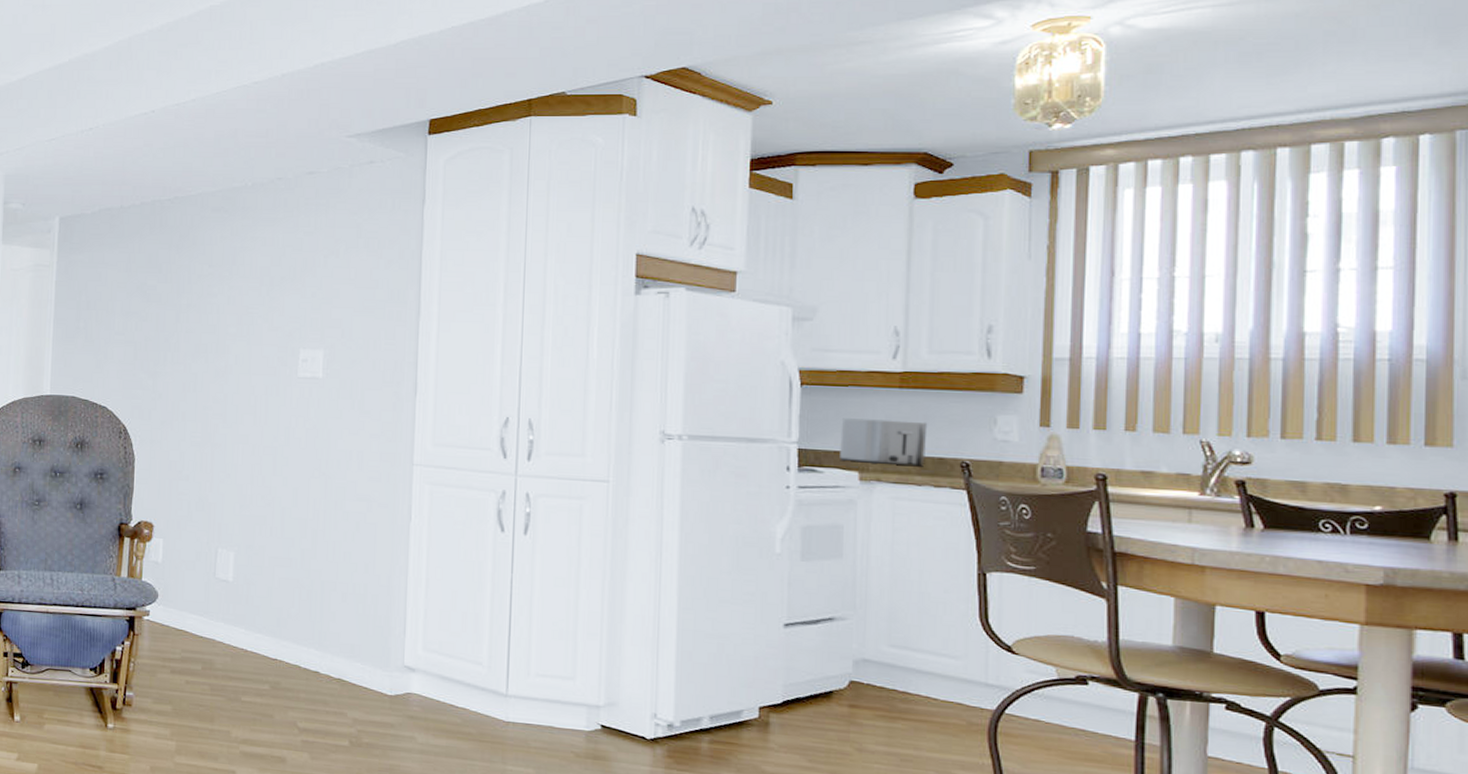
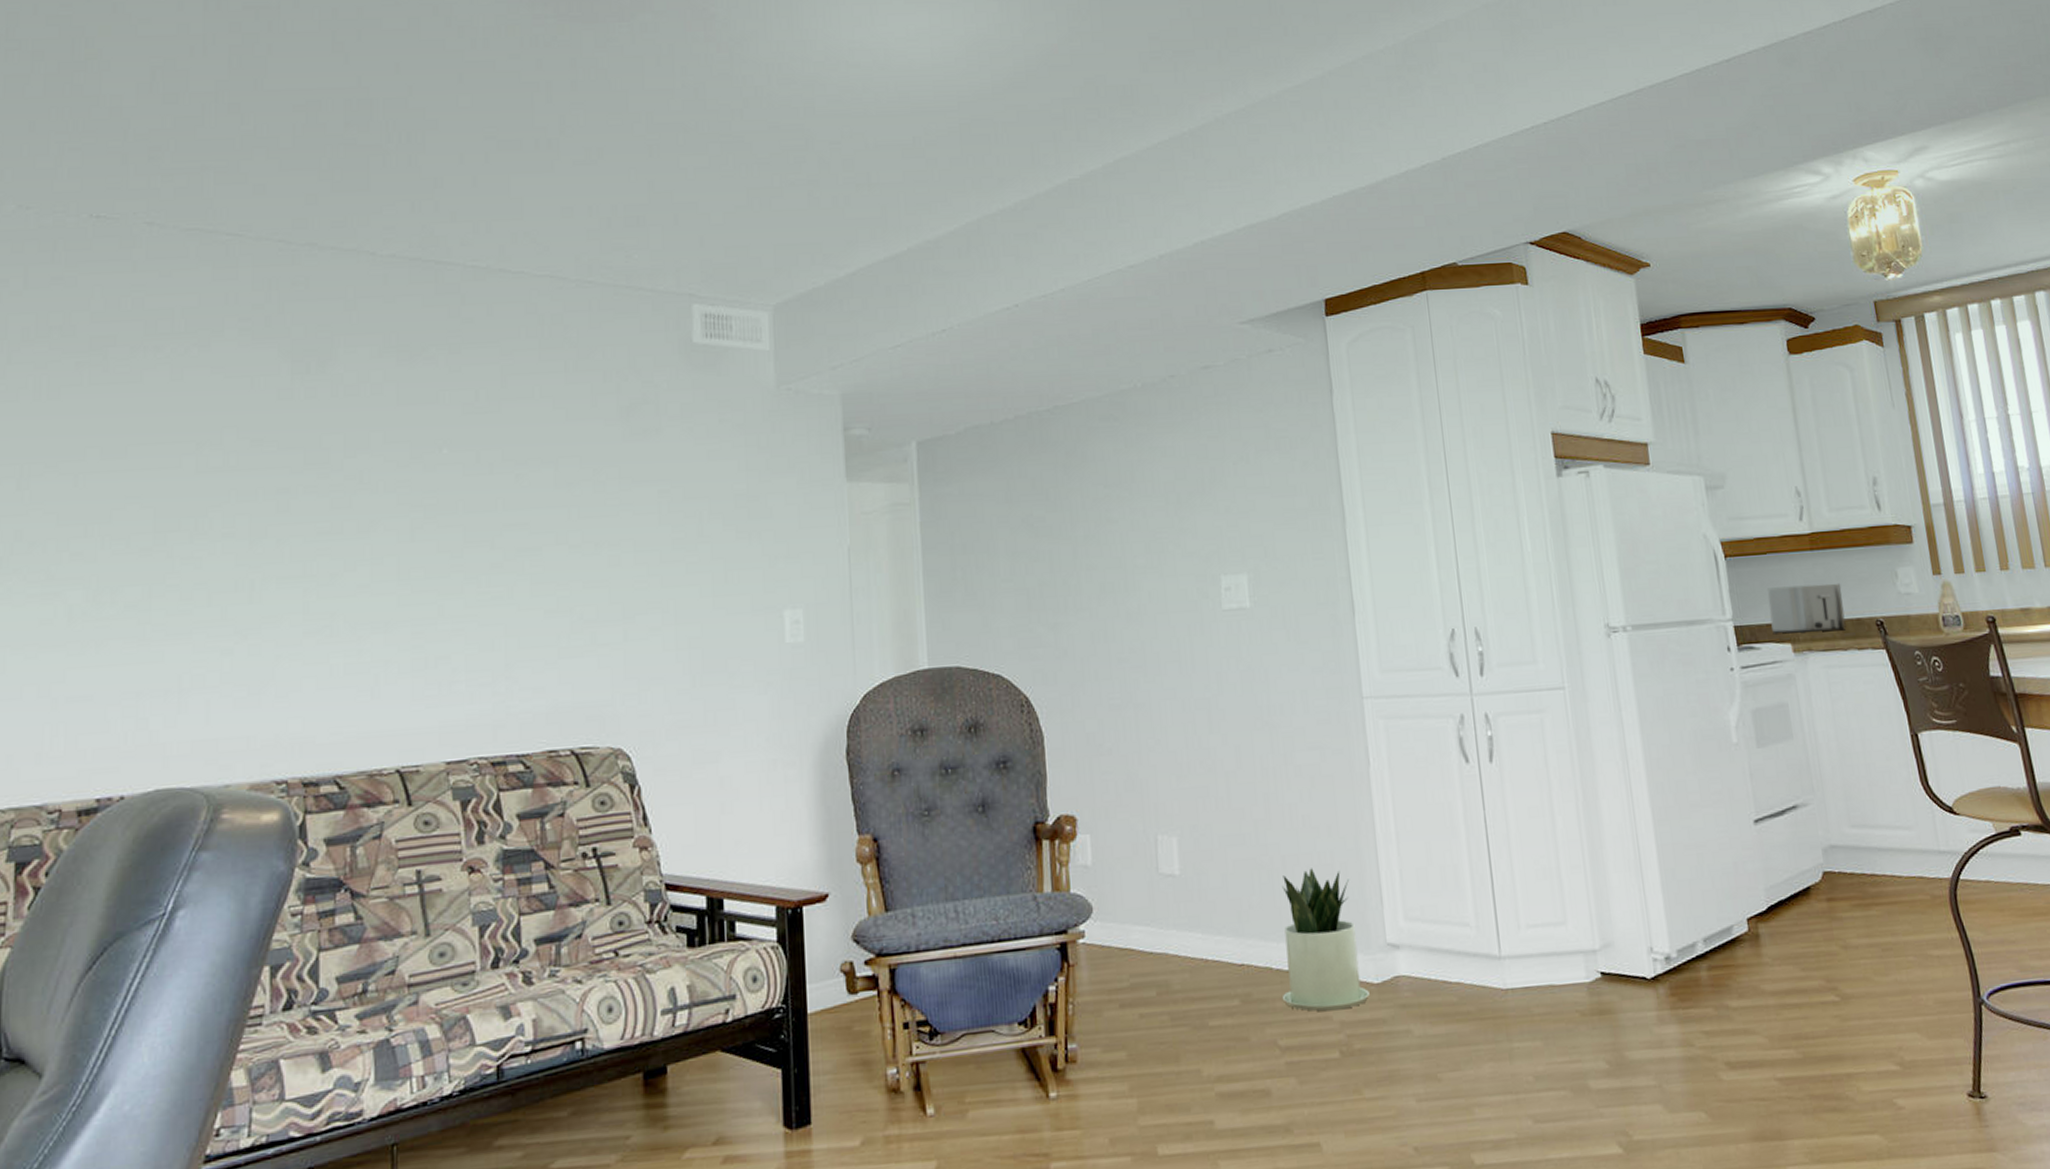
planter: none [305,595,382,710] -> present [1281,868,1369,1012]

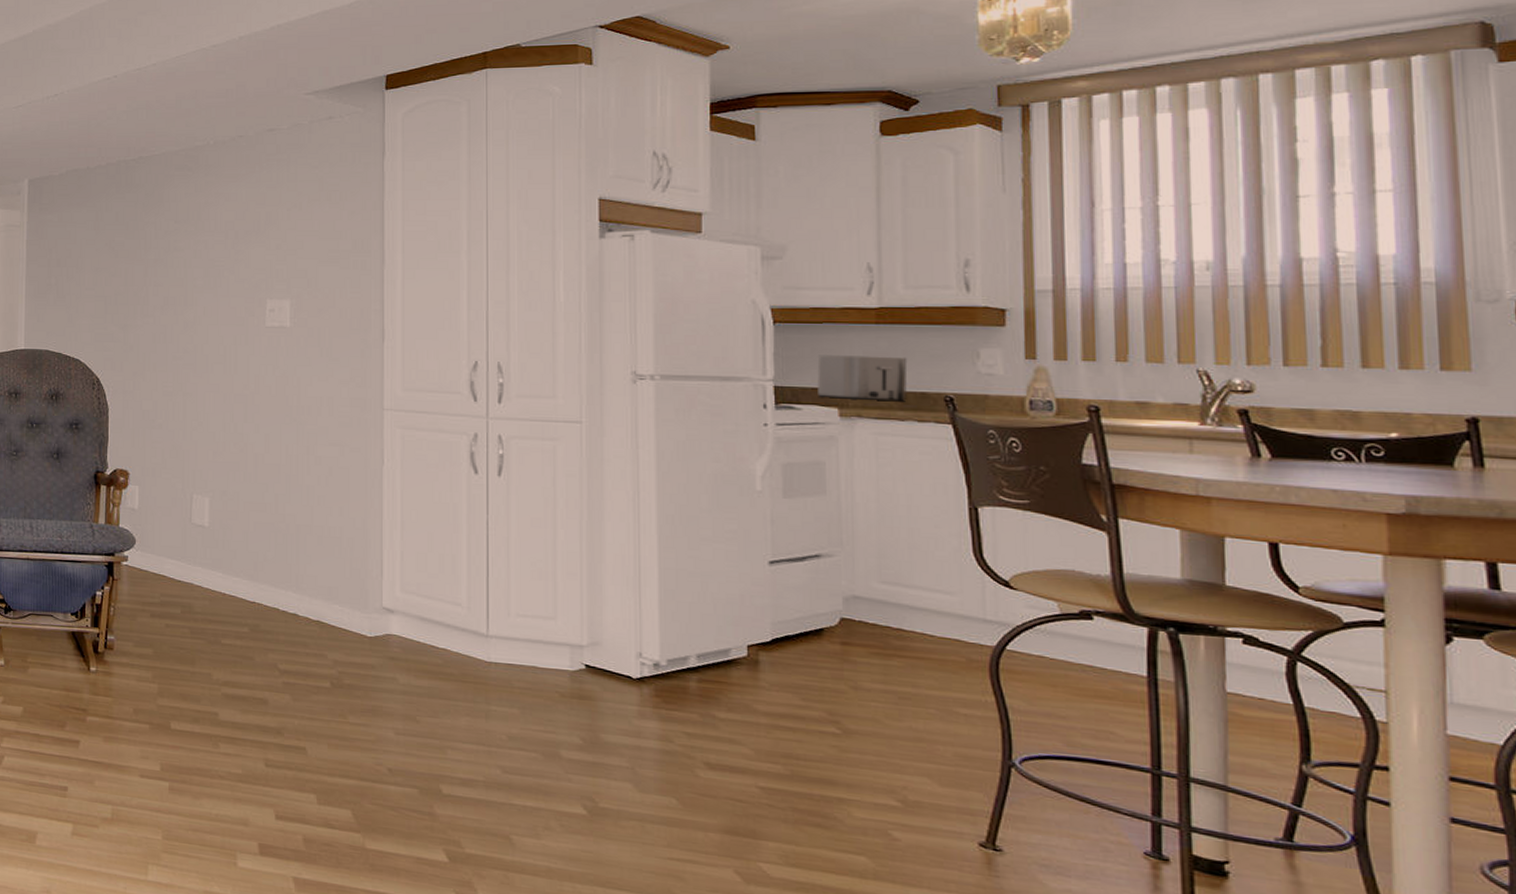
planter: present [1281,868,1369,1012] -> none [285,538,362,652]

